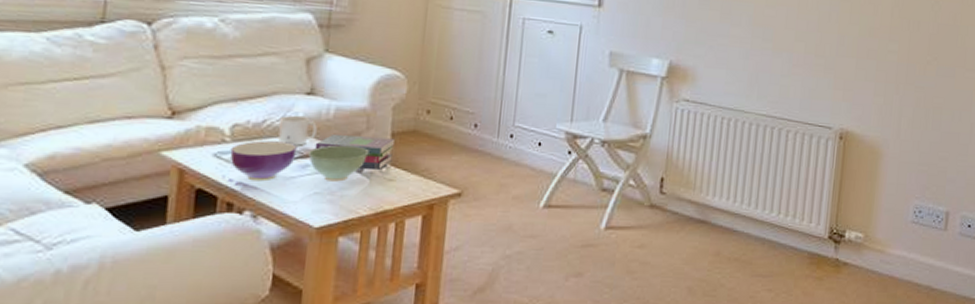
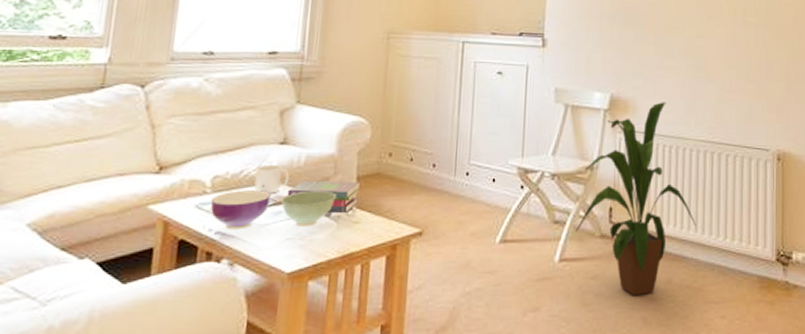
house plant: none [623,72,750,267] -> present [574,102,696,296]

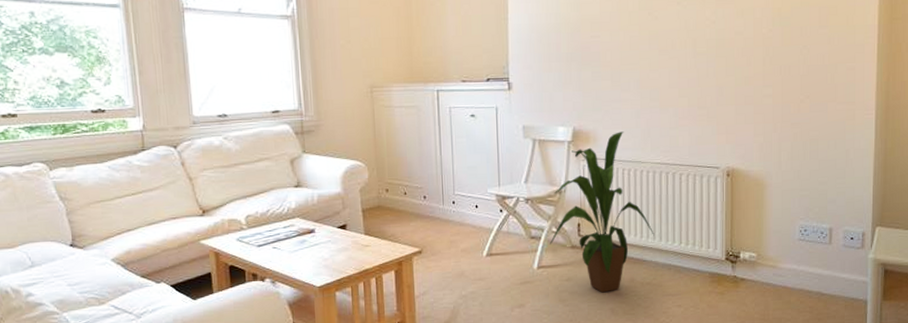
bowl: present [210,190,271,230] -> none [248,225,295,256]
mug: present [254,164,290,194] -> none [278,203,308,227]
bowl: present [281,191,337,227] -> none [304,222,348,251]
books: present [287,181,361,214] -> none [307,214,366,240]

